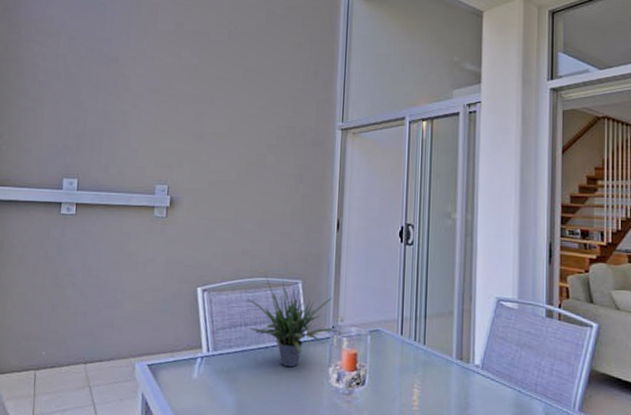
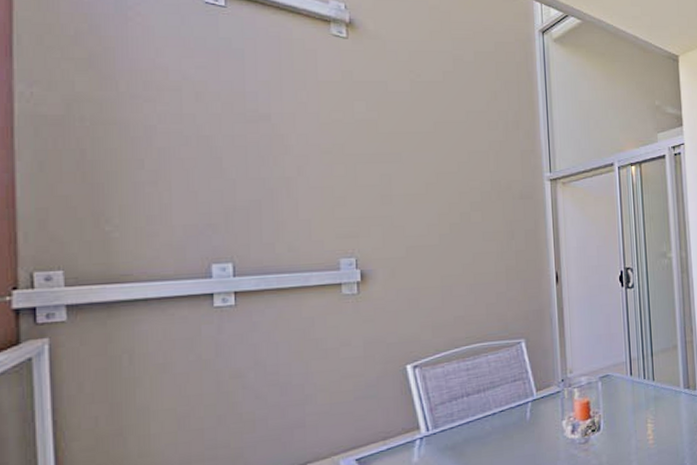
potted plant: present [247,275,339,368] -> none [467,339,569,429]

